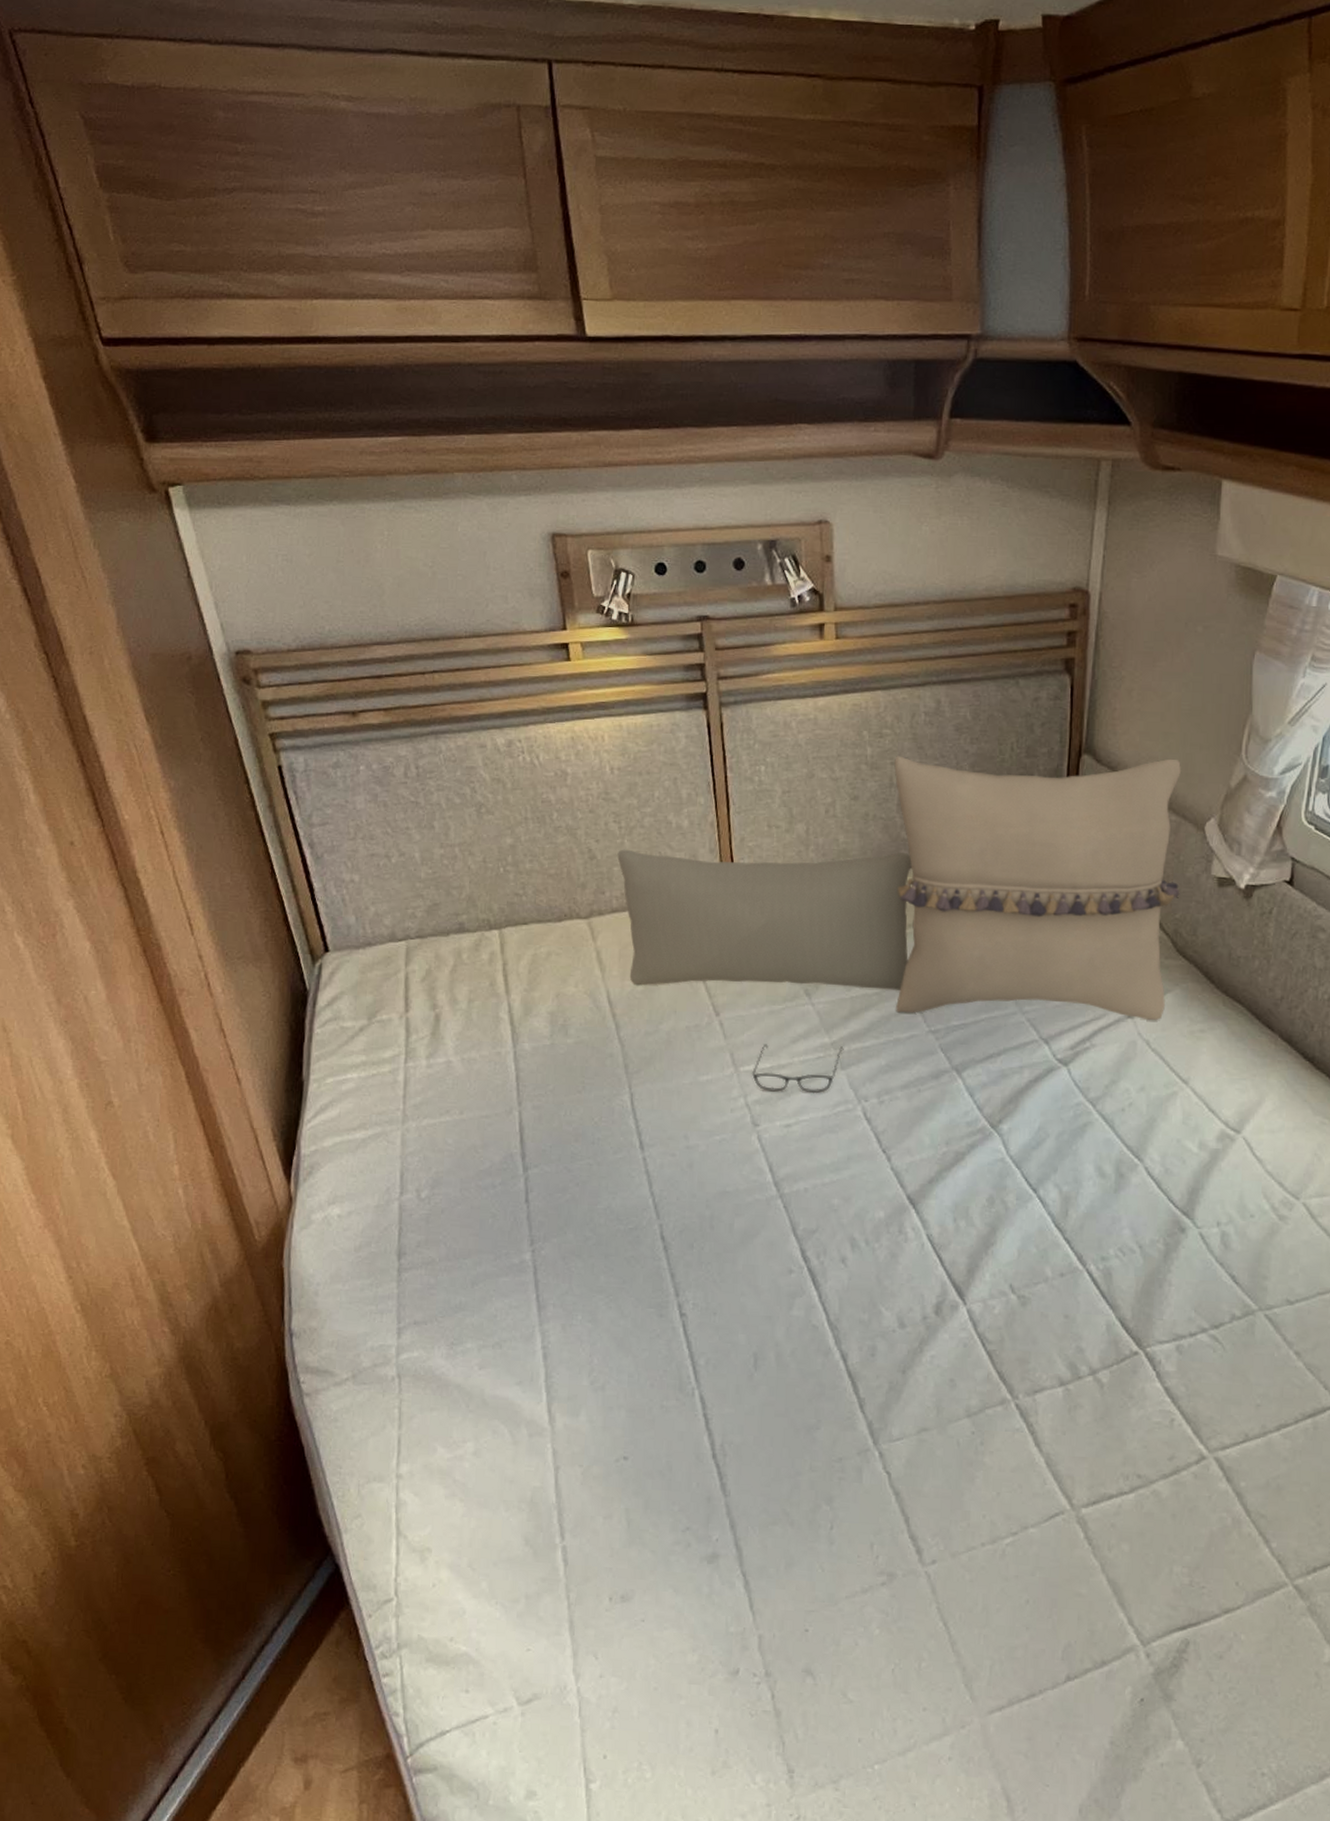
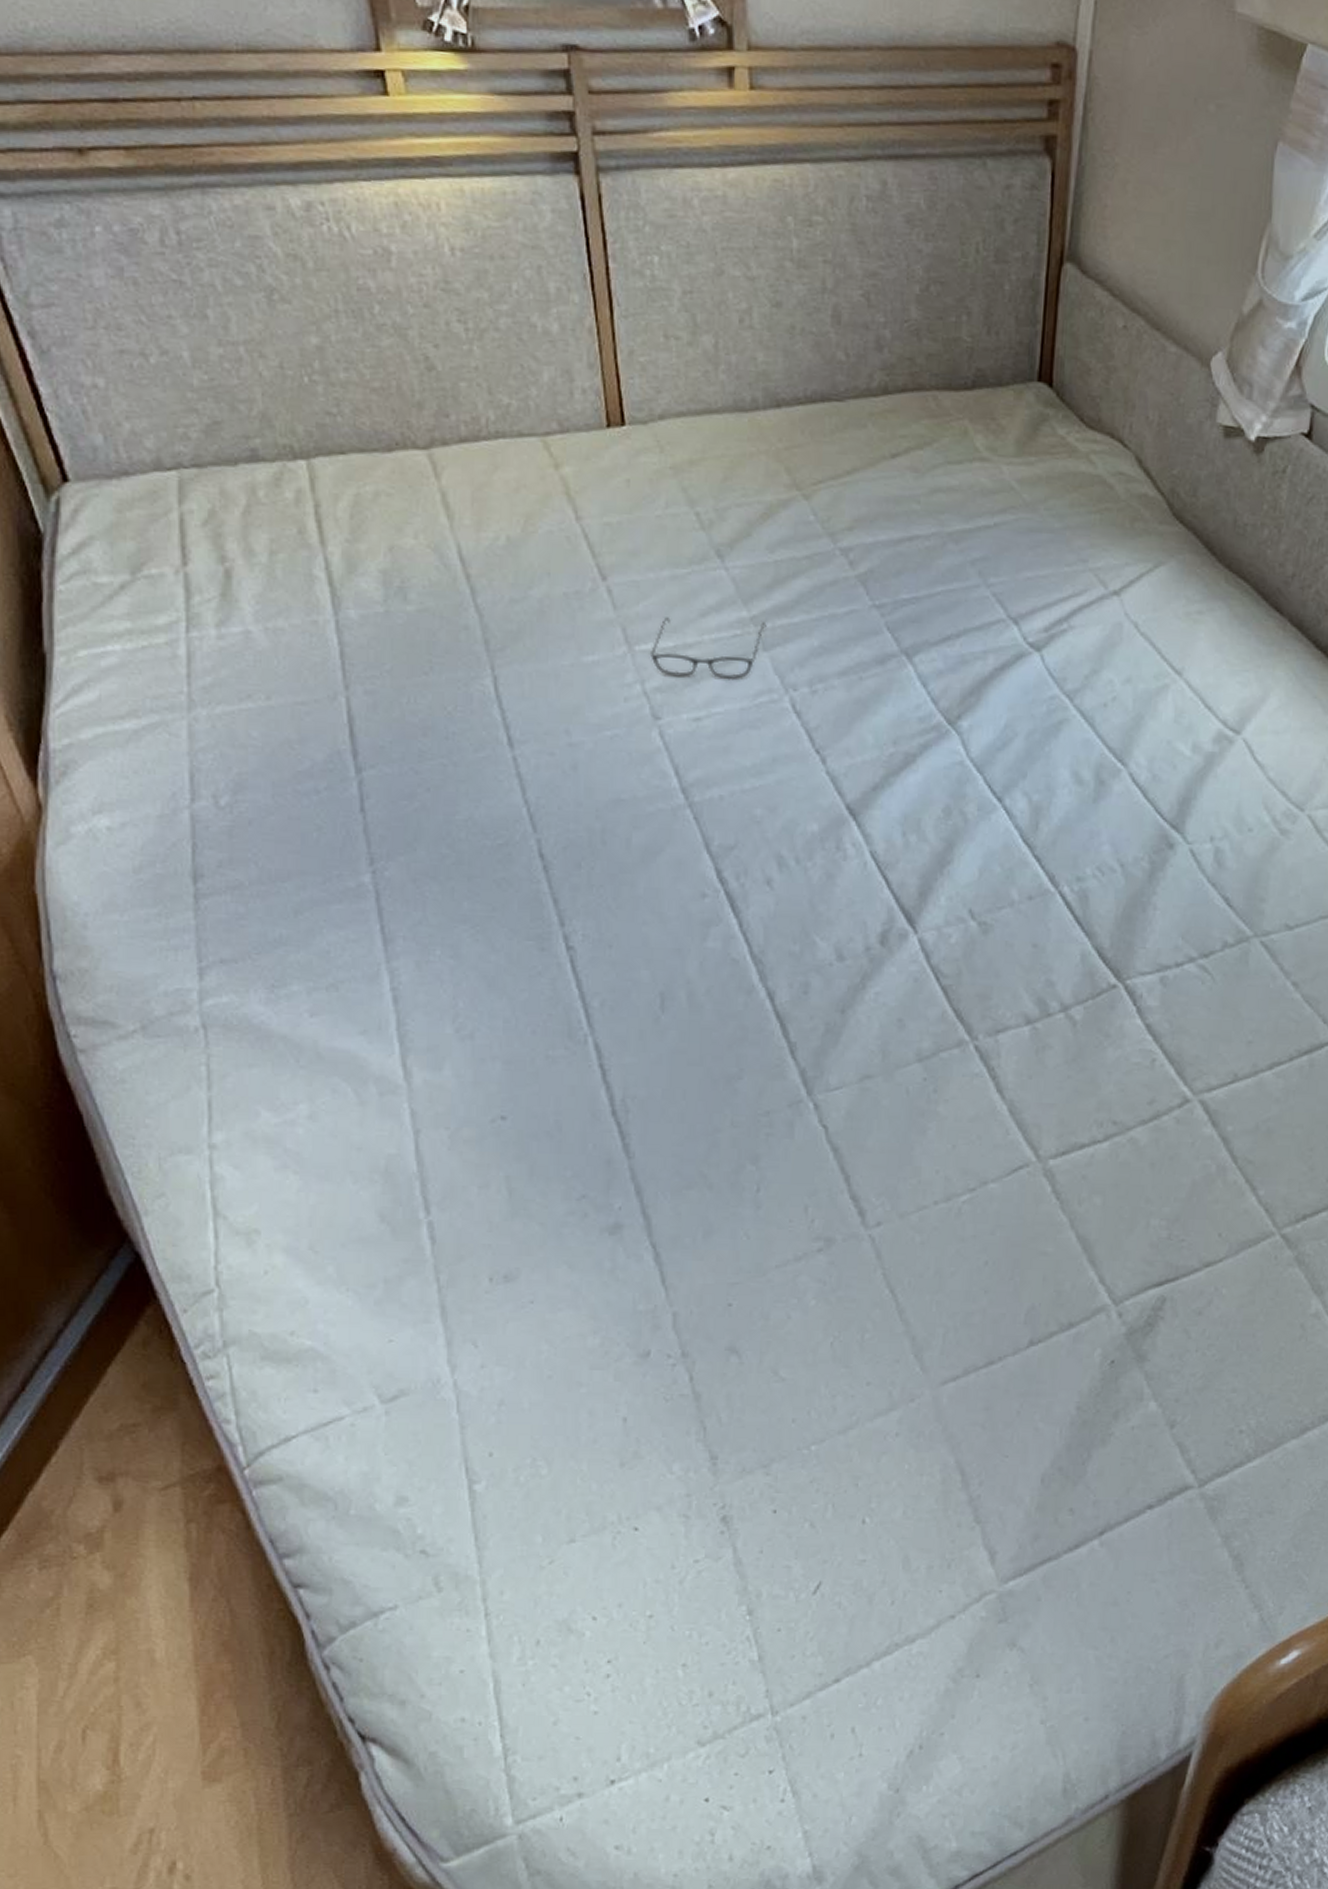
pillow: present [617,849,912,990] -> none [464,358,851,554]
pillow: present [894,756,1181,1021] -> none [827,251,1184,599]

